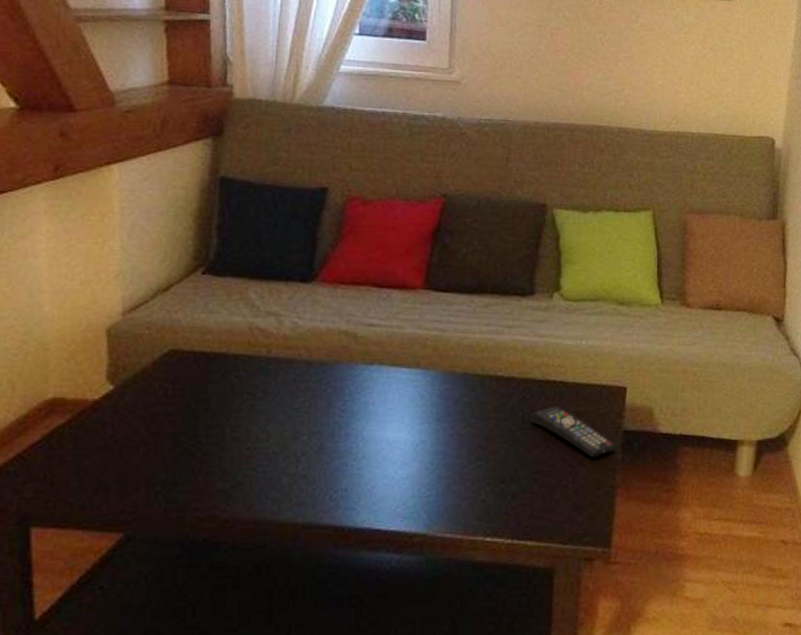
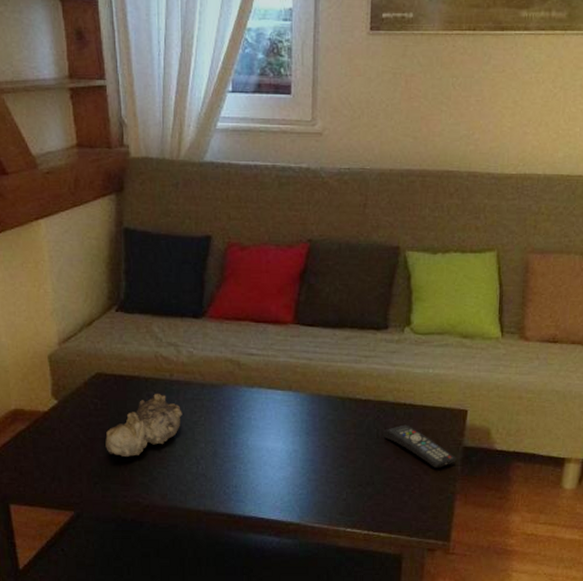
candle: none [175,373,281,456] -> present [105,393,182,457]

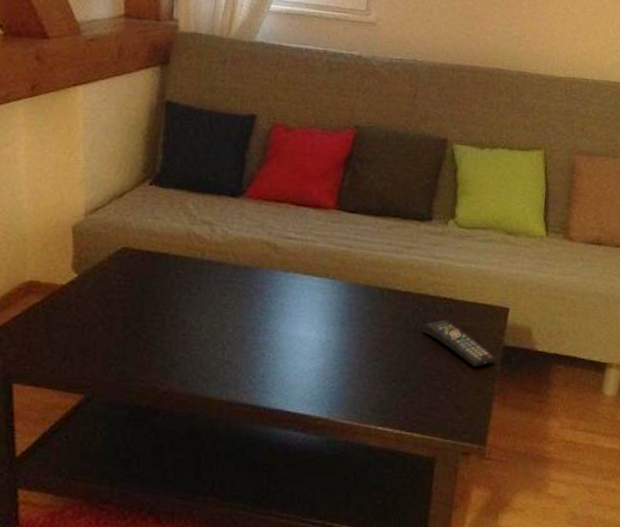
candle: present [105,393,182,457] -> none [125,272,212,338]

